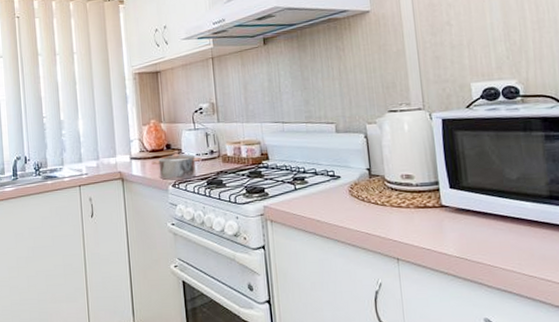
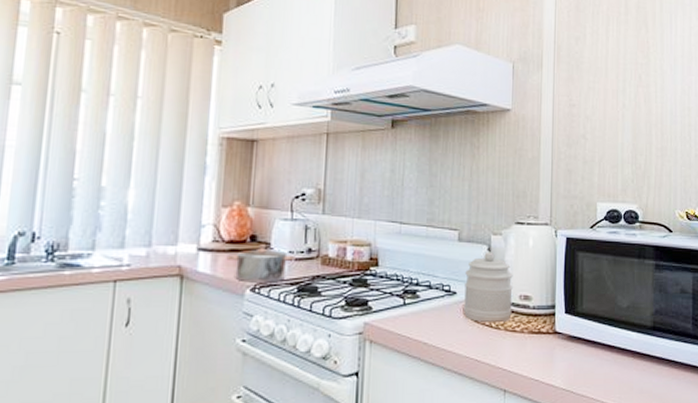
jar: none [346,139,396,201] -> present [464,252,513,323]

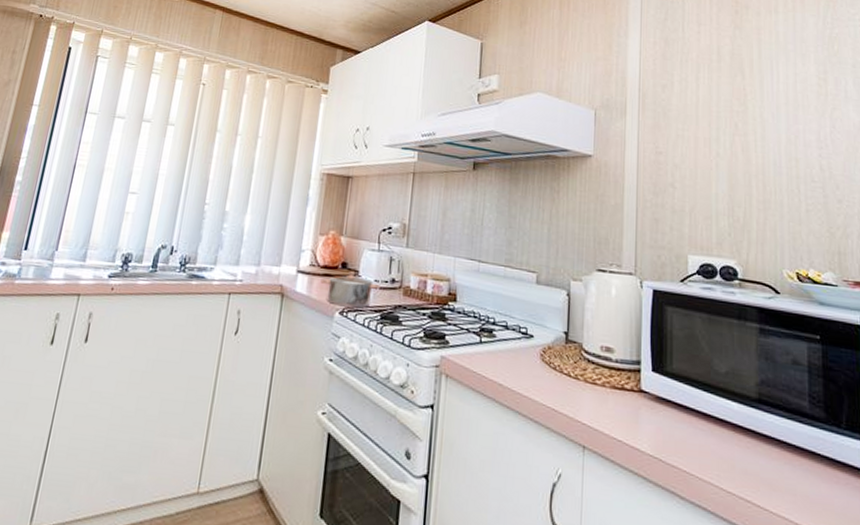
jar: present [464,252,513,323] -> none [541,297,594,374]

